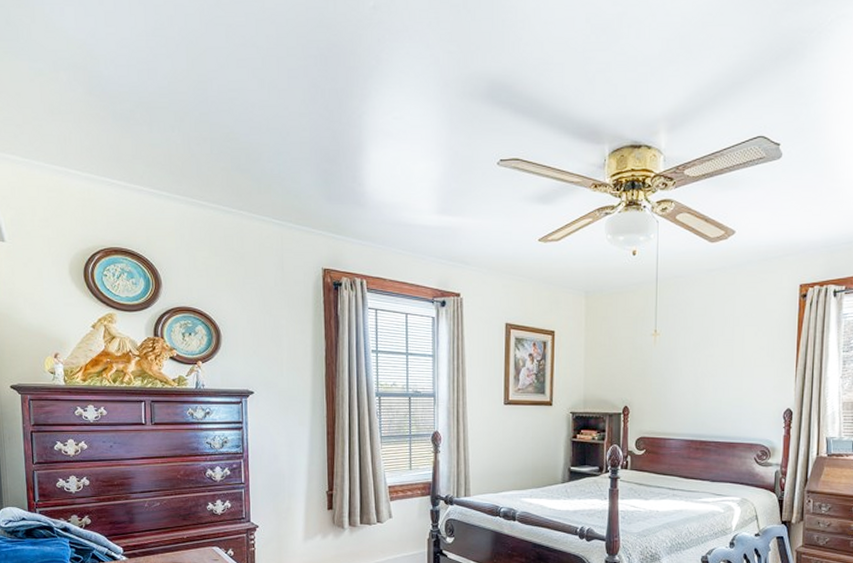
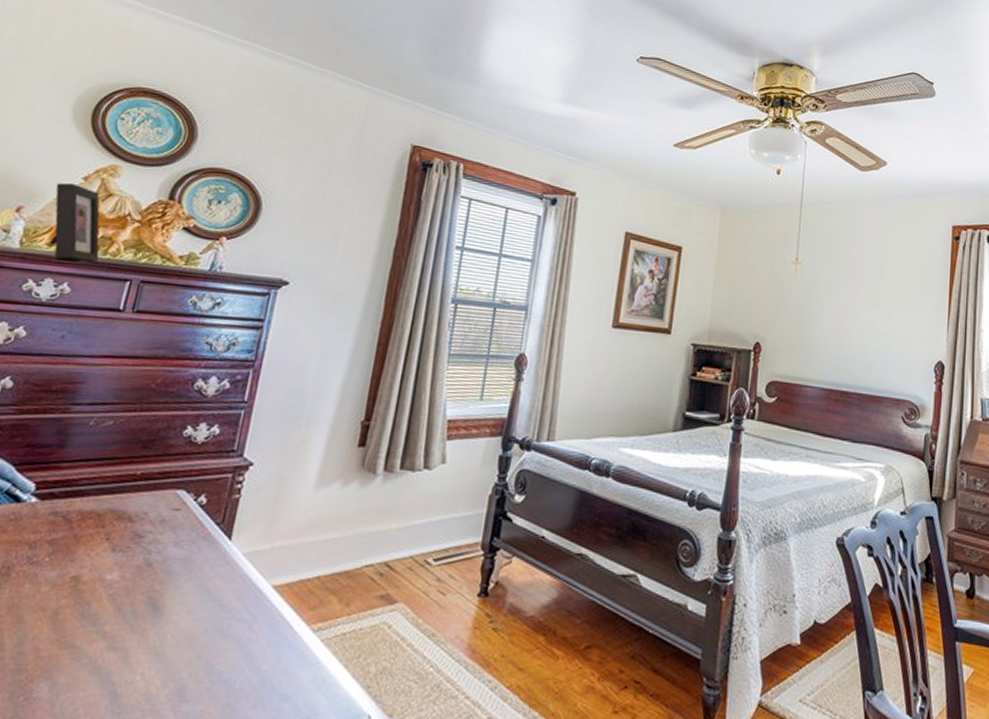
picture frame: none [75,331,119,391] -> present [48,182,100,263]

